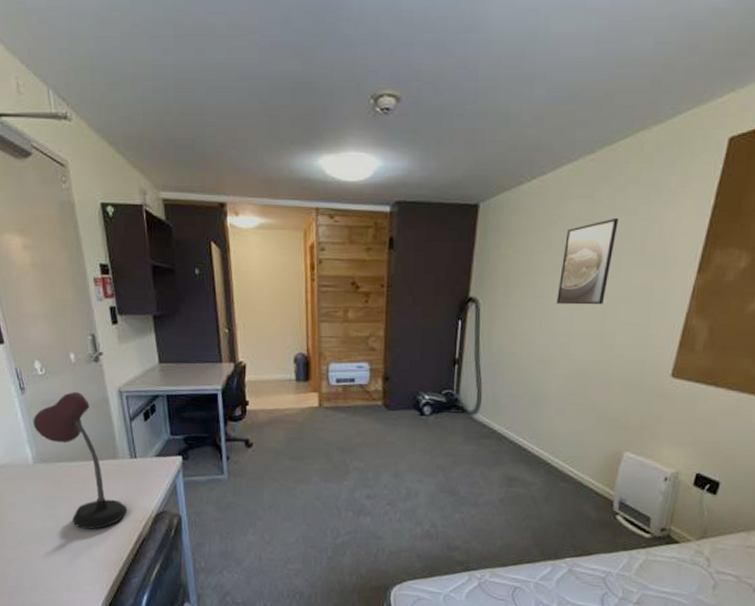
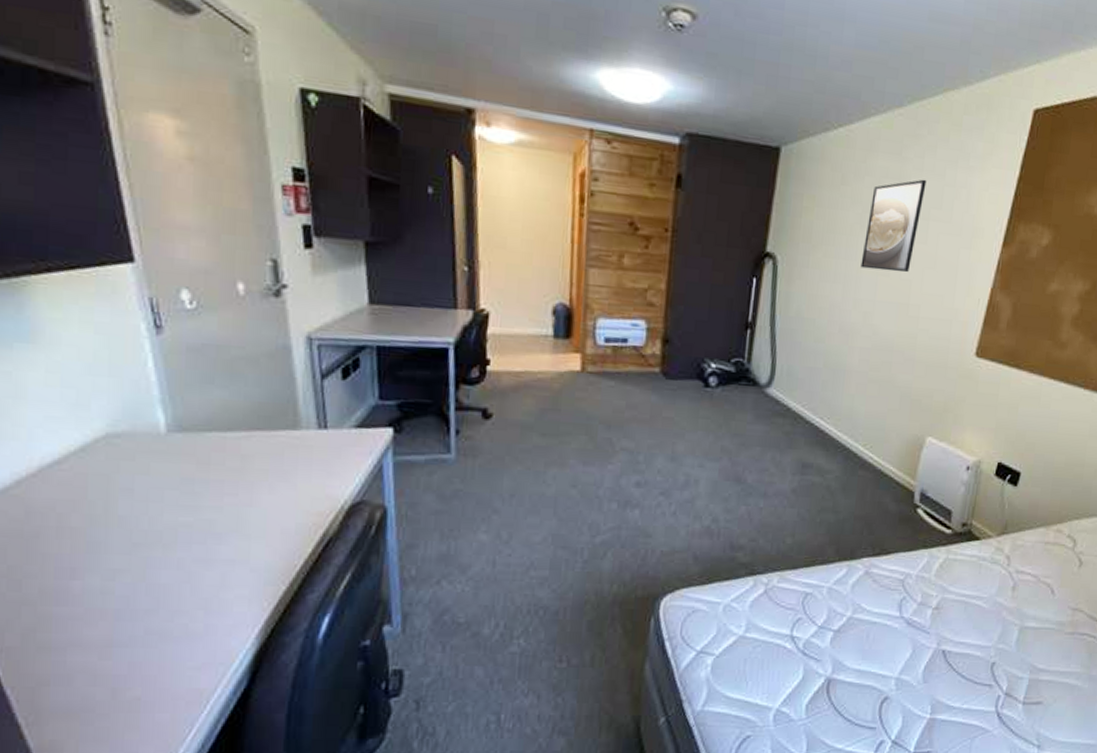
desk lamp: present [33,391,128,529] -> none [171,334,309,526]

